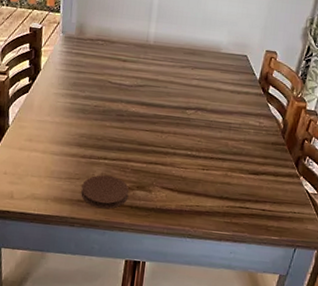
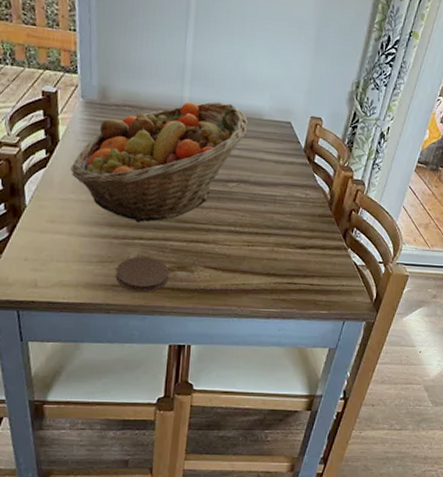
fruit basket: none [48,36,208,144] -> present [71,101,249,222]

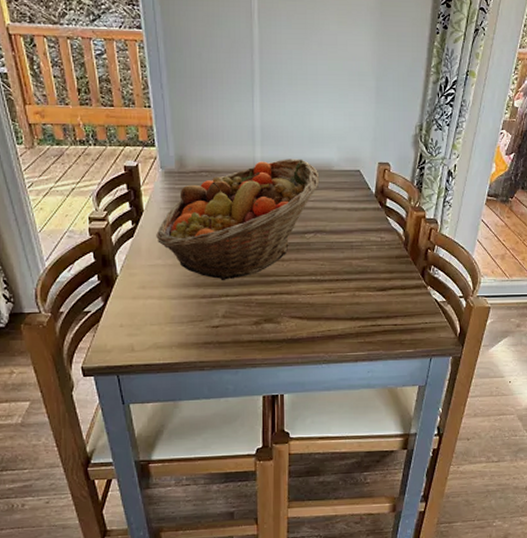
coaster: present [116,256,170,293] -> none [206,313,257,348]

